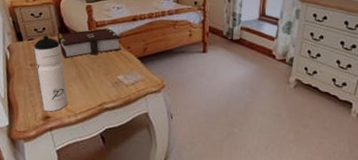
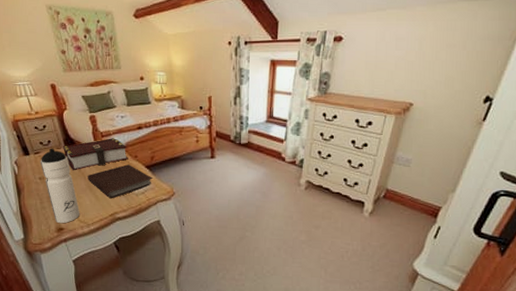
notebook: none [79,55,144,89] -> present [88,164,152,199]

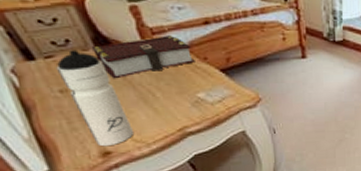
notebook: present [88,164,152,199] -> none [138,68,231,111]

